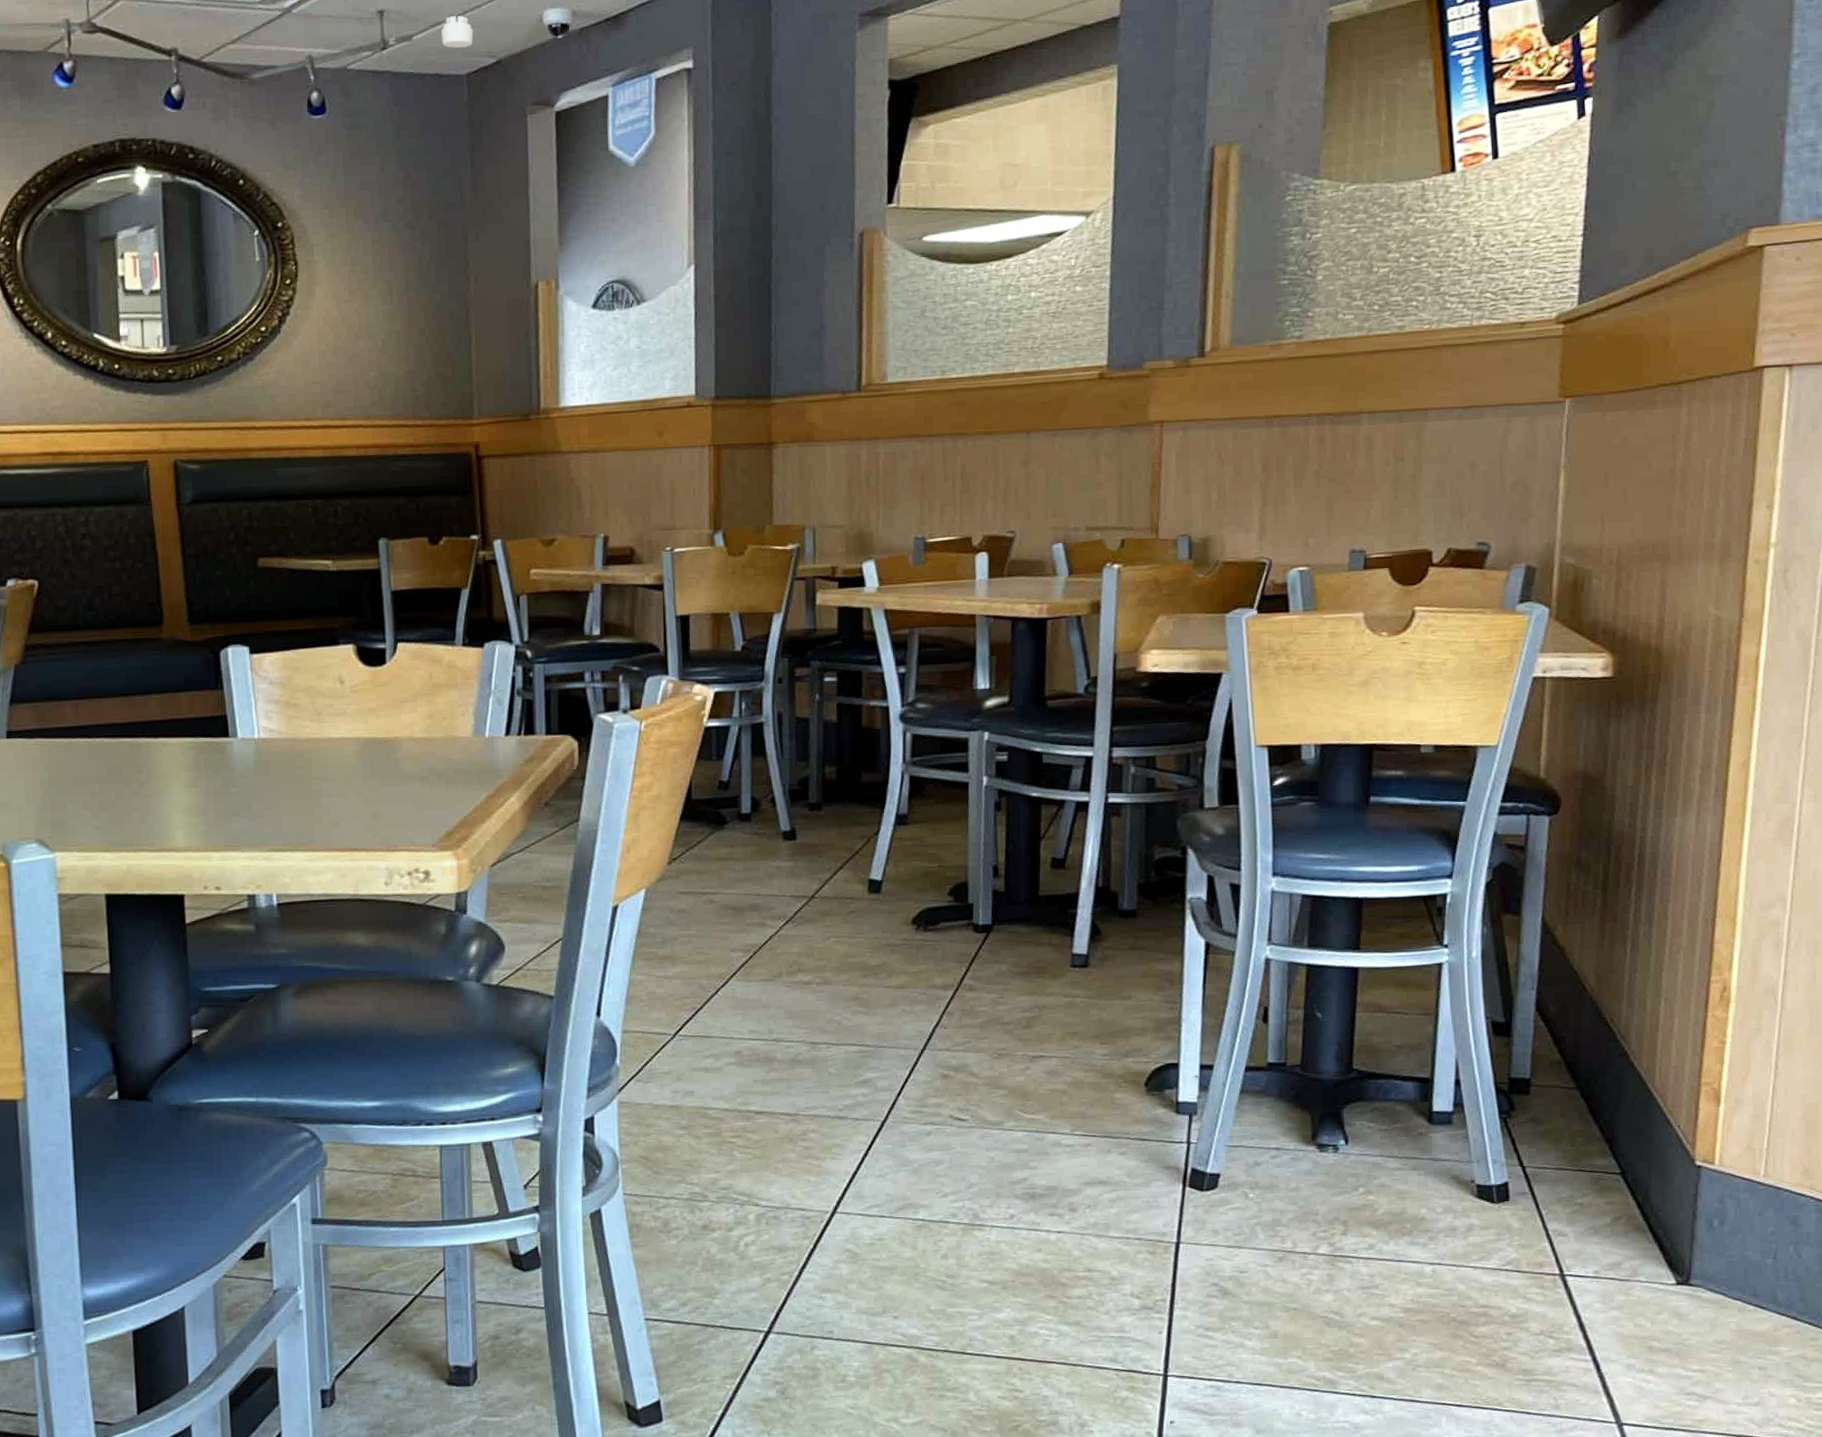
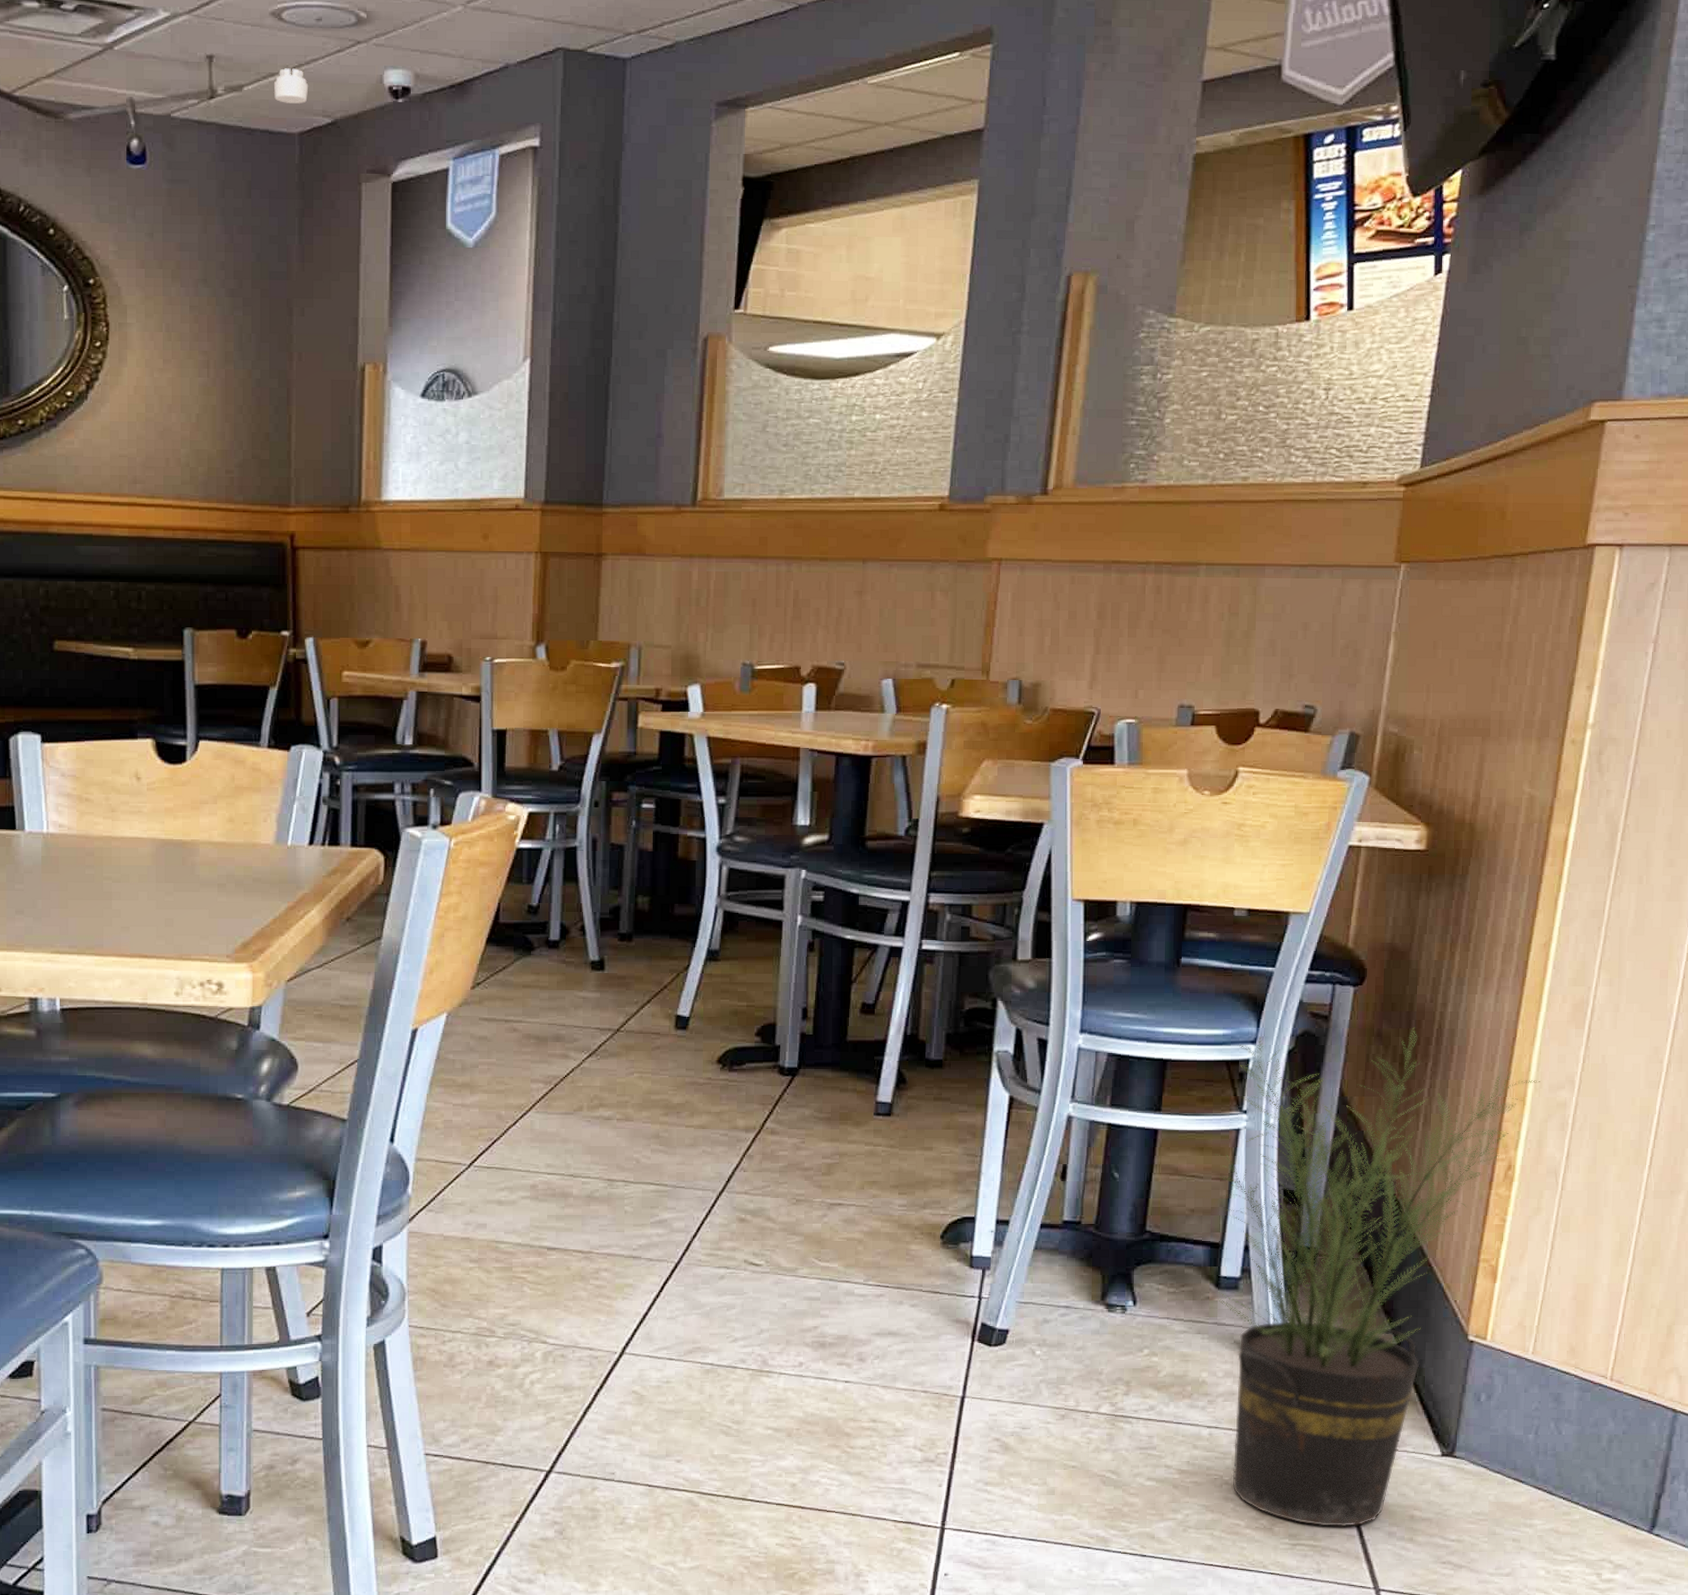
potted plant: none [1418,853,1750,1361] -> present [1215,1027,1540,1528]

